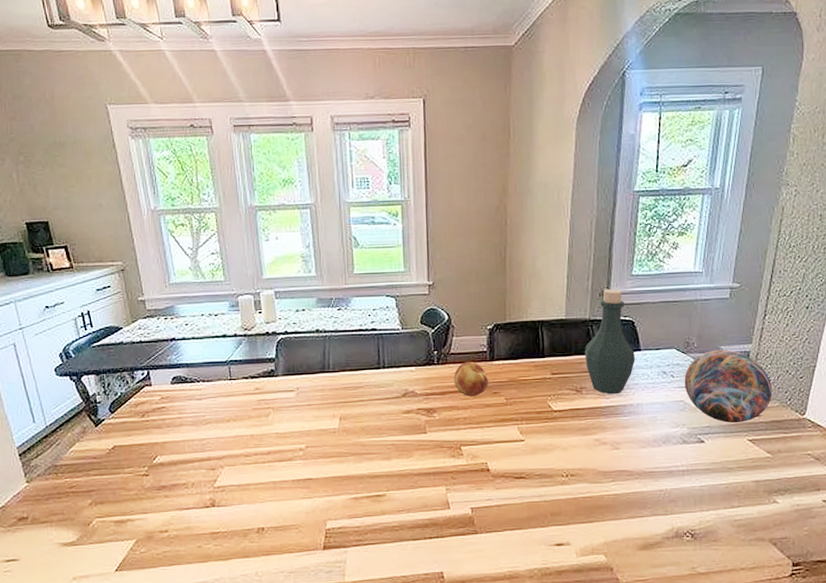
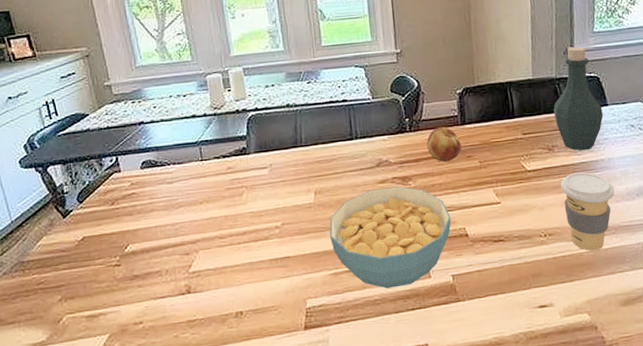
cereal bowl: none [352,417,473,516] -> present [329,186,451,289]
coffee cup: none [586,415,641,495] -> present [561,172,615,251]

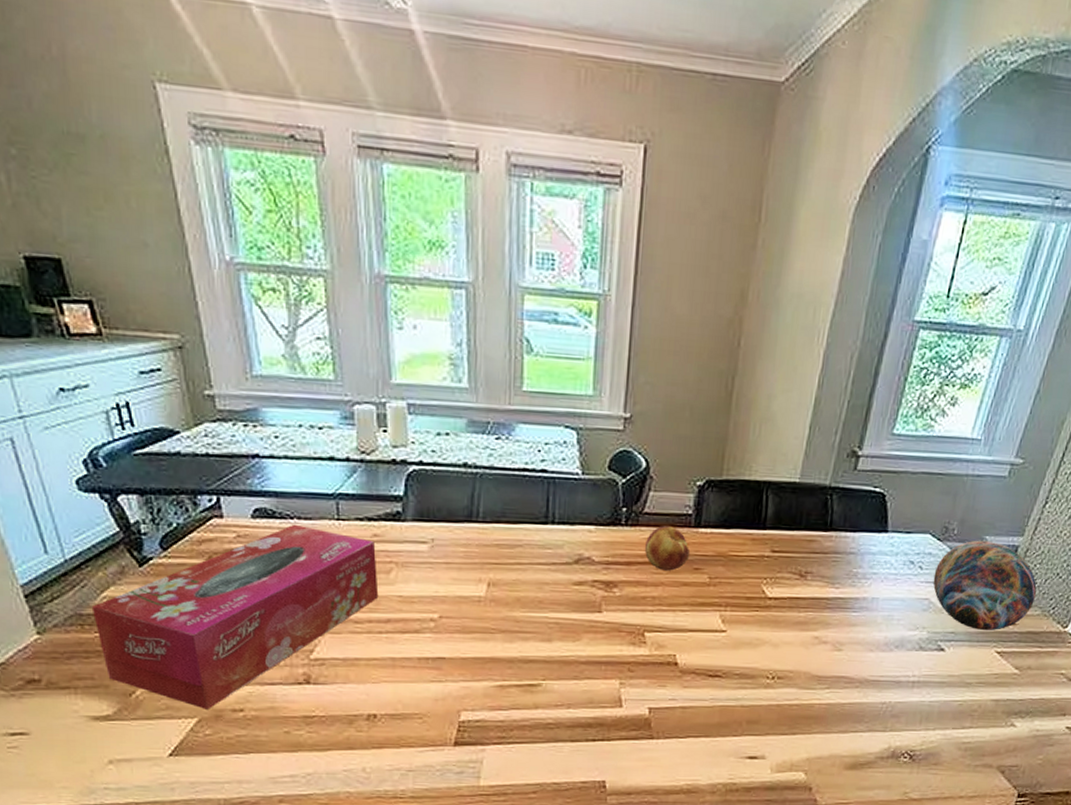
tissue box: none [30,168,236,326] -> present [91,524,379,709]
cereal bowl: present [329,186,451,289] -> none [500,591,660,713]
bottle: present [553,46,603,151] -> none [816,449,880,584]
coffee cup: present [561,172,615,251] -> none [803,608,871,704]

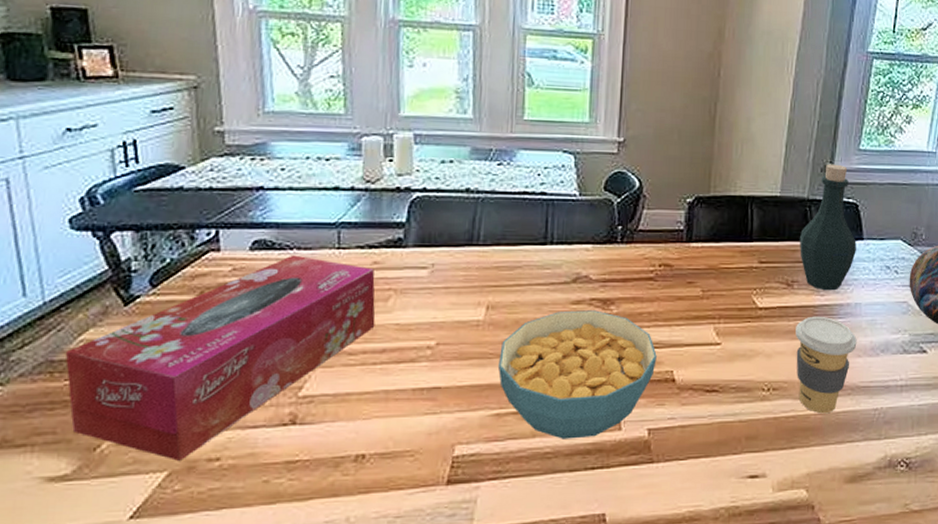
cereal bowl: none [500,591,660,713] -> present [497,310,657,439]
fruit: present [644,526,691,571] -> none [639,242,684,286]
coffee cup: none [803,608,871,704] -> present [795,316,857,414]
bottle: none [816,449,880,584] -> present [799,164,856,291]

